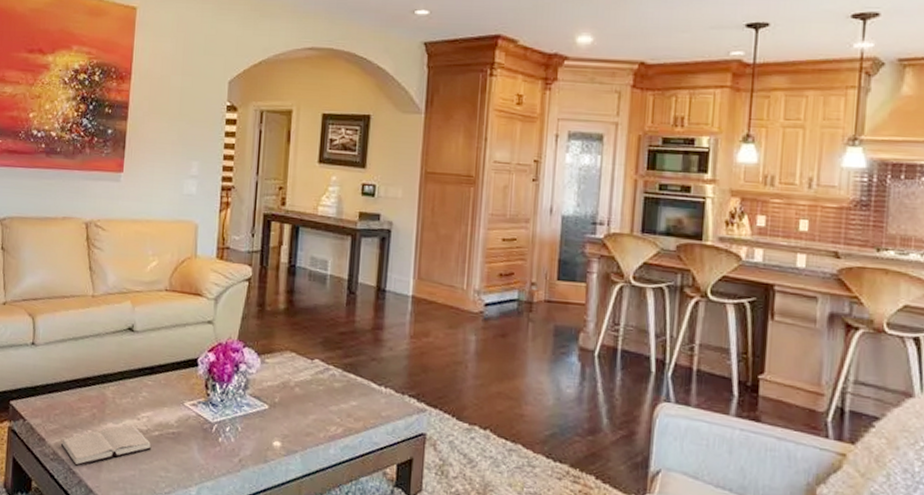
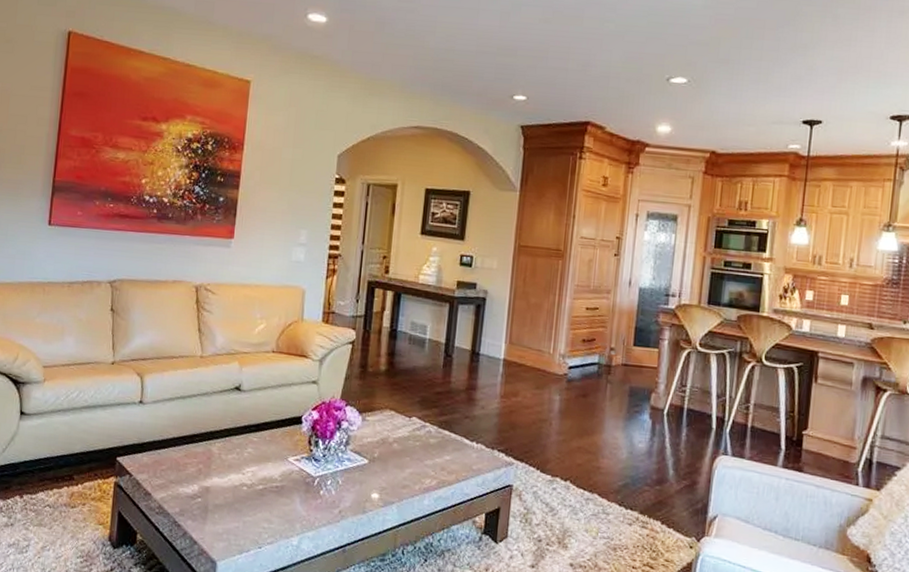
hardback book: present [60,425,152,467] -> none [166,479,256,520]

